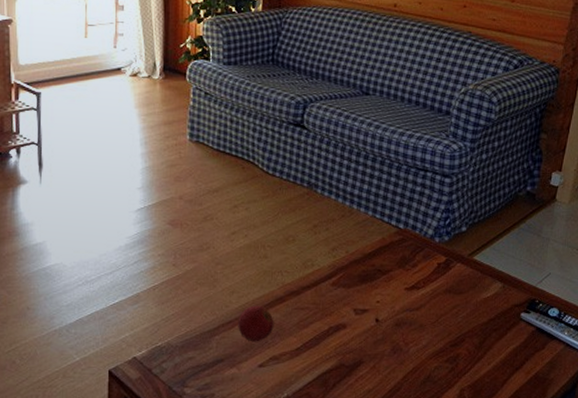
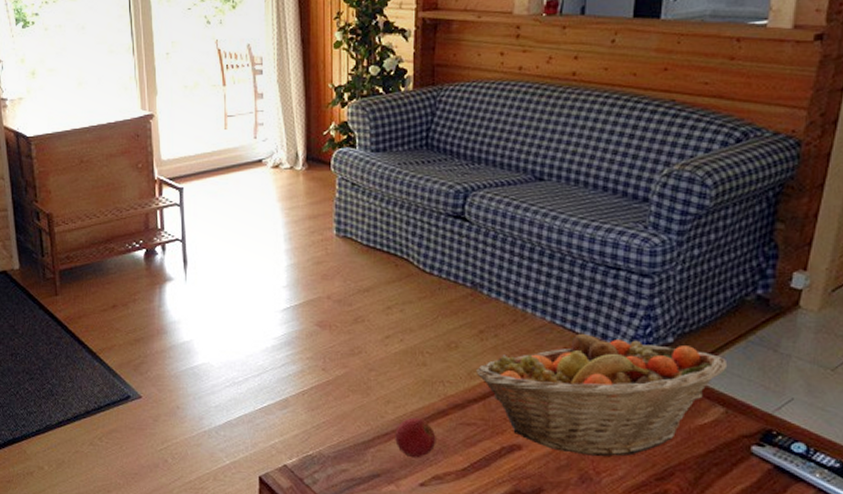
fruit basket: none [310,225,505,329] -> present [476,333,728,456]

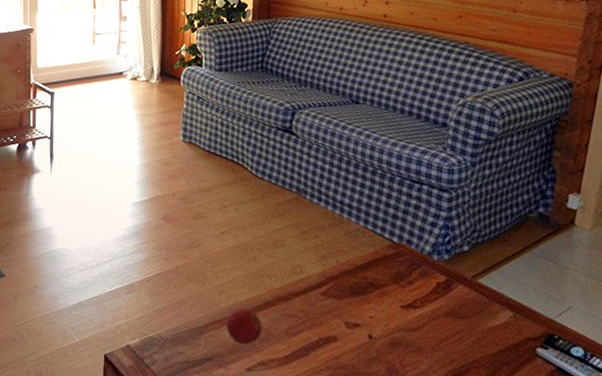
fruit basket: present [476,333,728,456] -> none [299,238,515,352]

